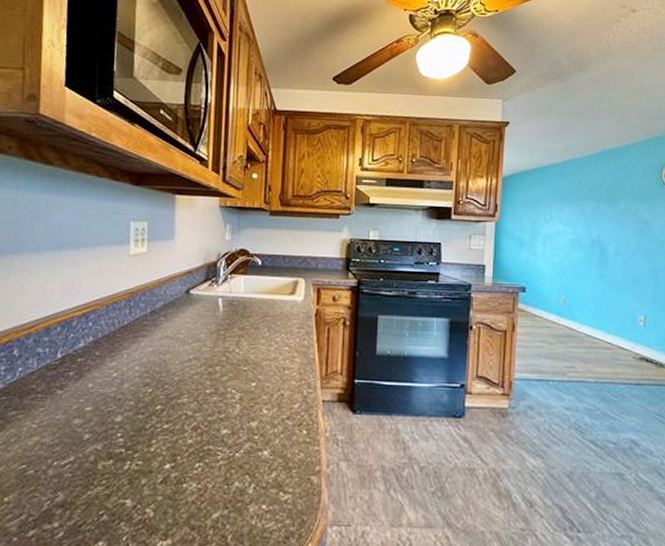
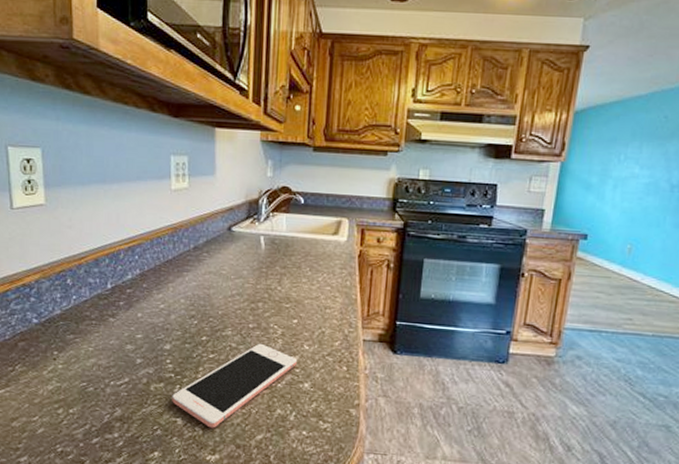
cell phone: none [121,409,255,509] -> present [172,343,297,428]

